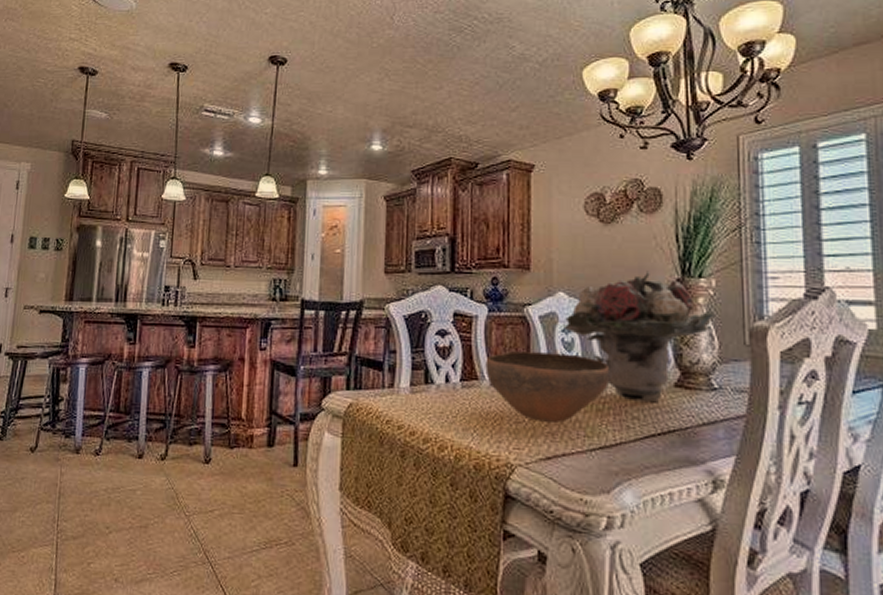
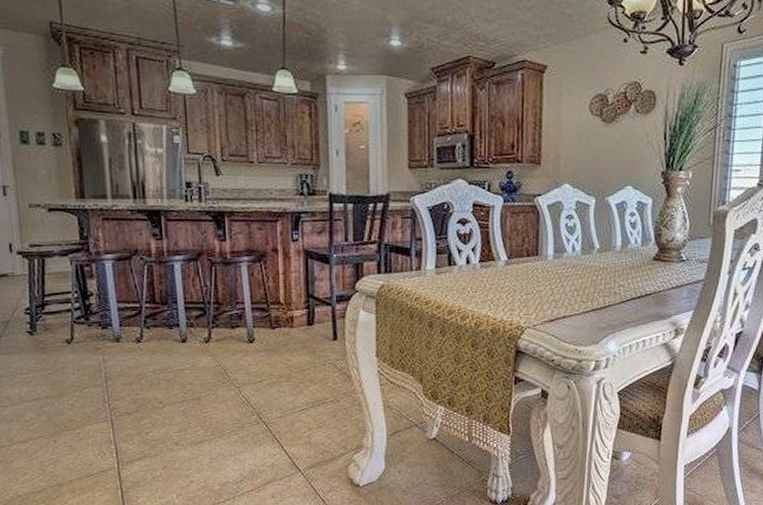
bowl: present [485,351,610,424] -> none [501,236,604,293]
flower arrangement: present [563,270,716,403] -> none [567,165,690,273]

